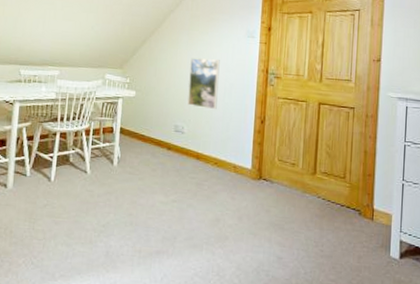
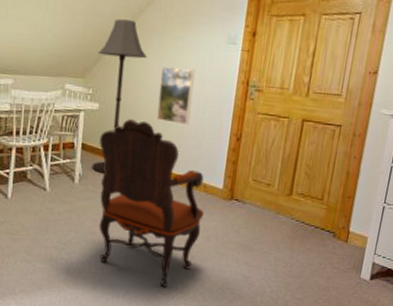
floor lamp: none [129,18,178,156] -> present [92,19,148,173]
armchair: none [136,105,236,270] -> present [99,119,205,287]

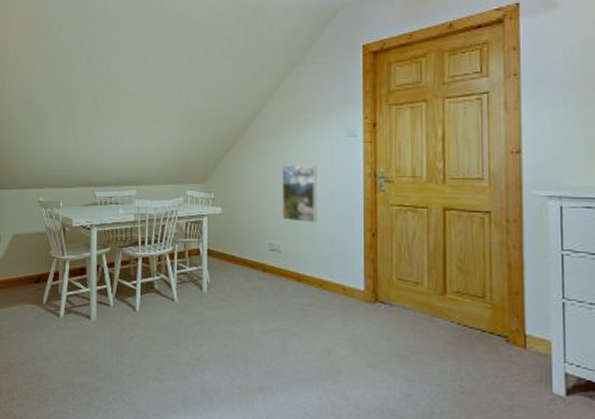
floor lamp: present [92,19,148,173] -> none [216,124,266,279]
armchair: present [99,119,205,287] -> none [225,221,347,408]

